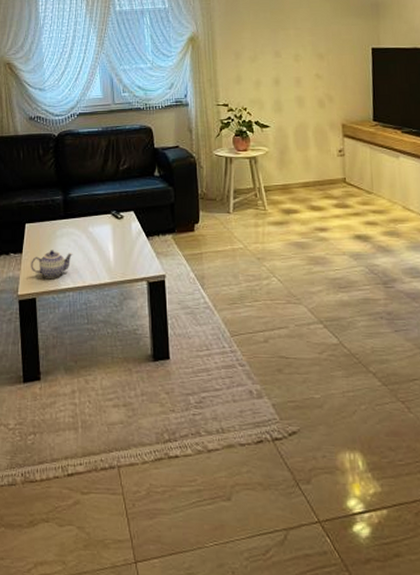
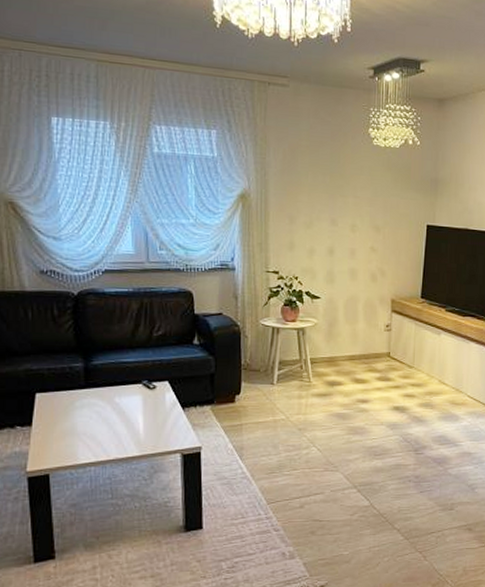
teapot: present [31,250,73,278] -> none [43,422,95,453]

